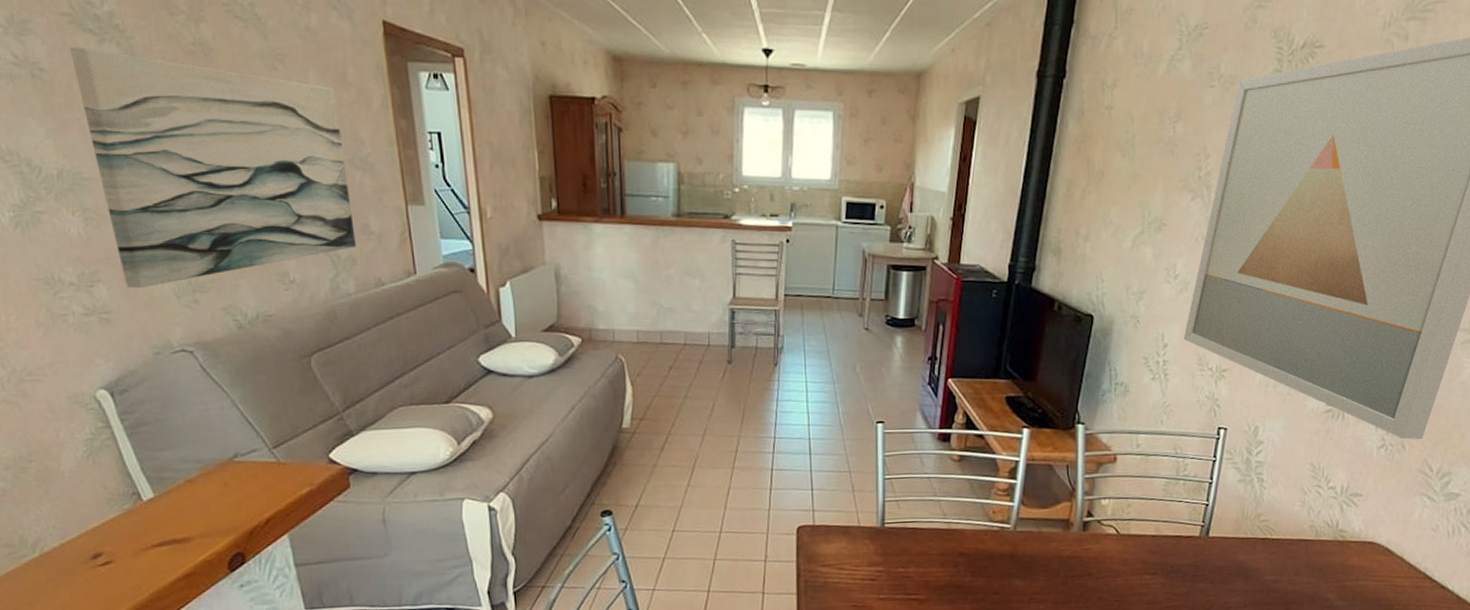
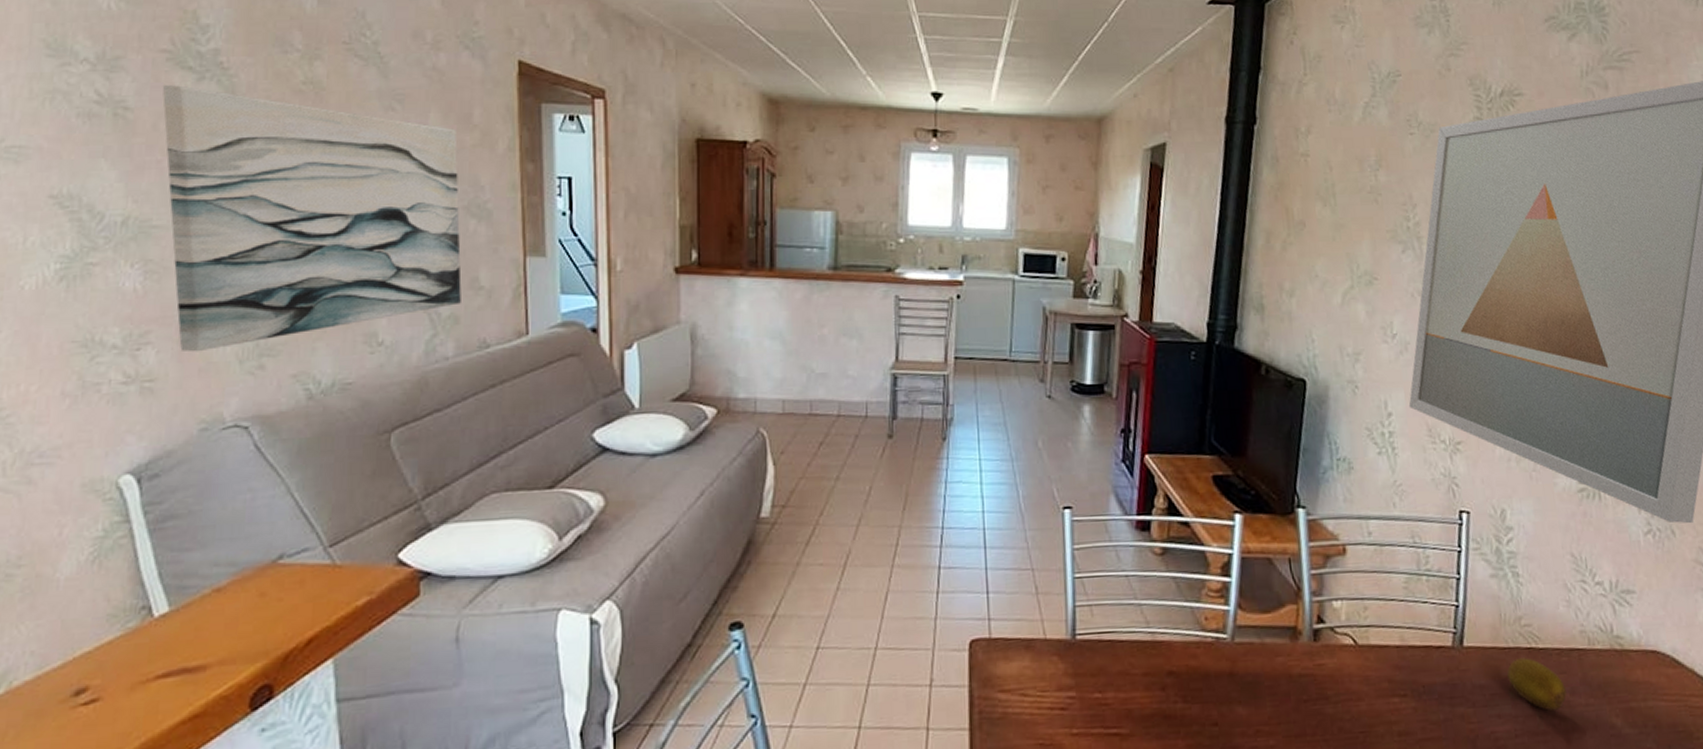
fruit: none [1243,546,1291,587] -> present [1507,657,1567,711]

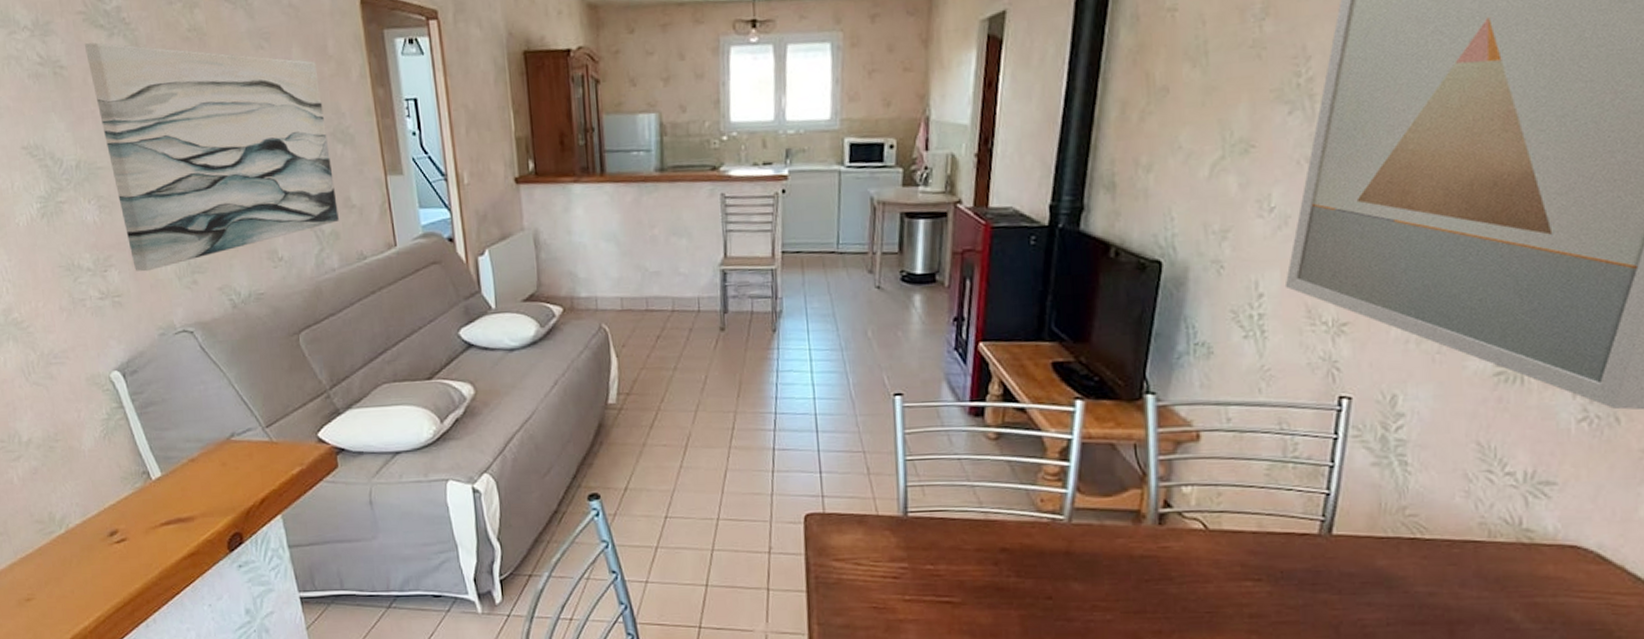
fruit: present [1507,657,1567,711] -> none [1383,548,1454,601]

